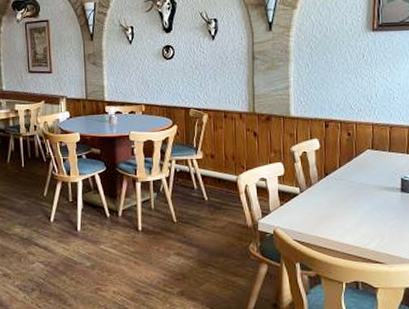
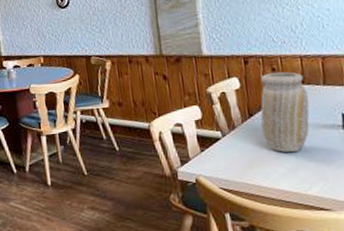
vase: none [333,136,376,211] -> present [260,71,310,153]

